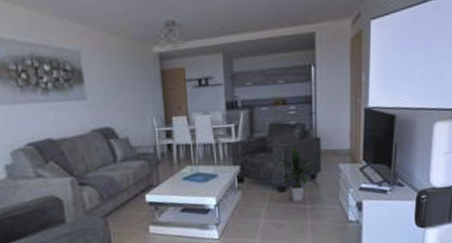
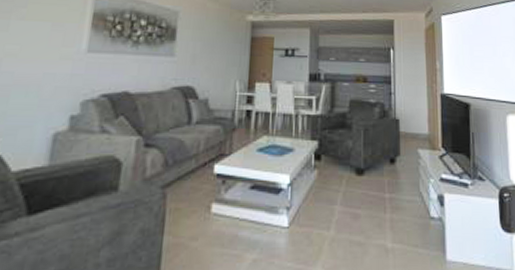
indoor plant: present [278,147,319,202] -> none [357,126,399,189]

